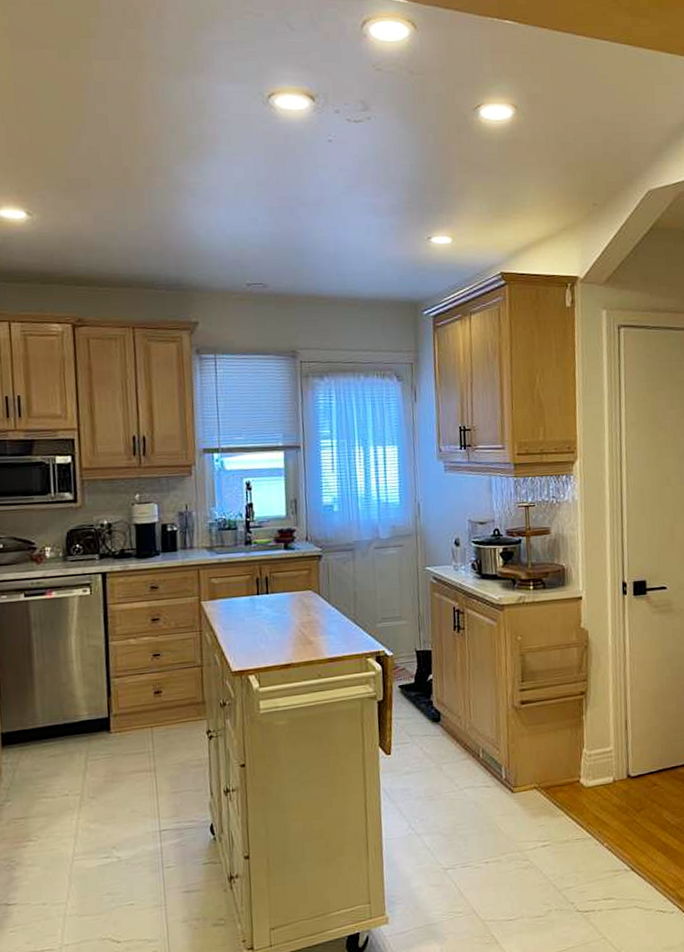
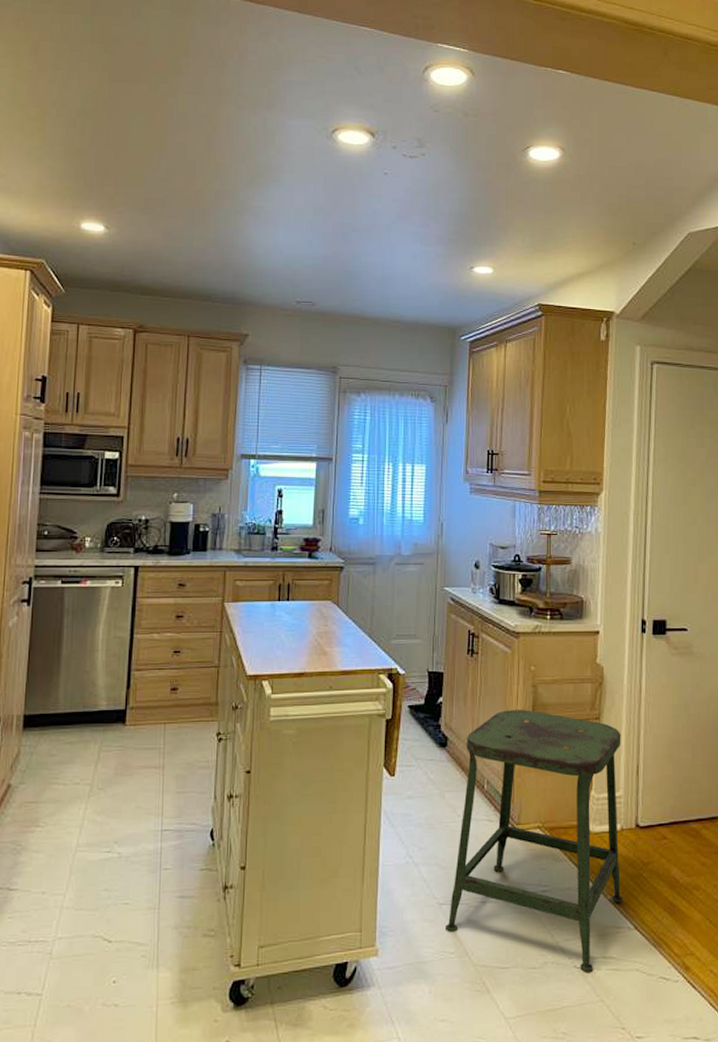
stool: none [451,678,619,915] -> present [445,710,623,972]

